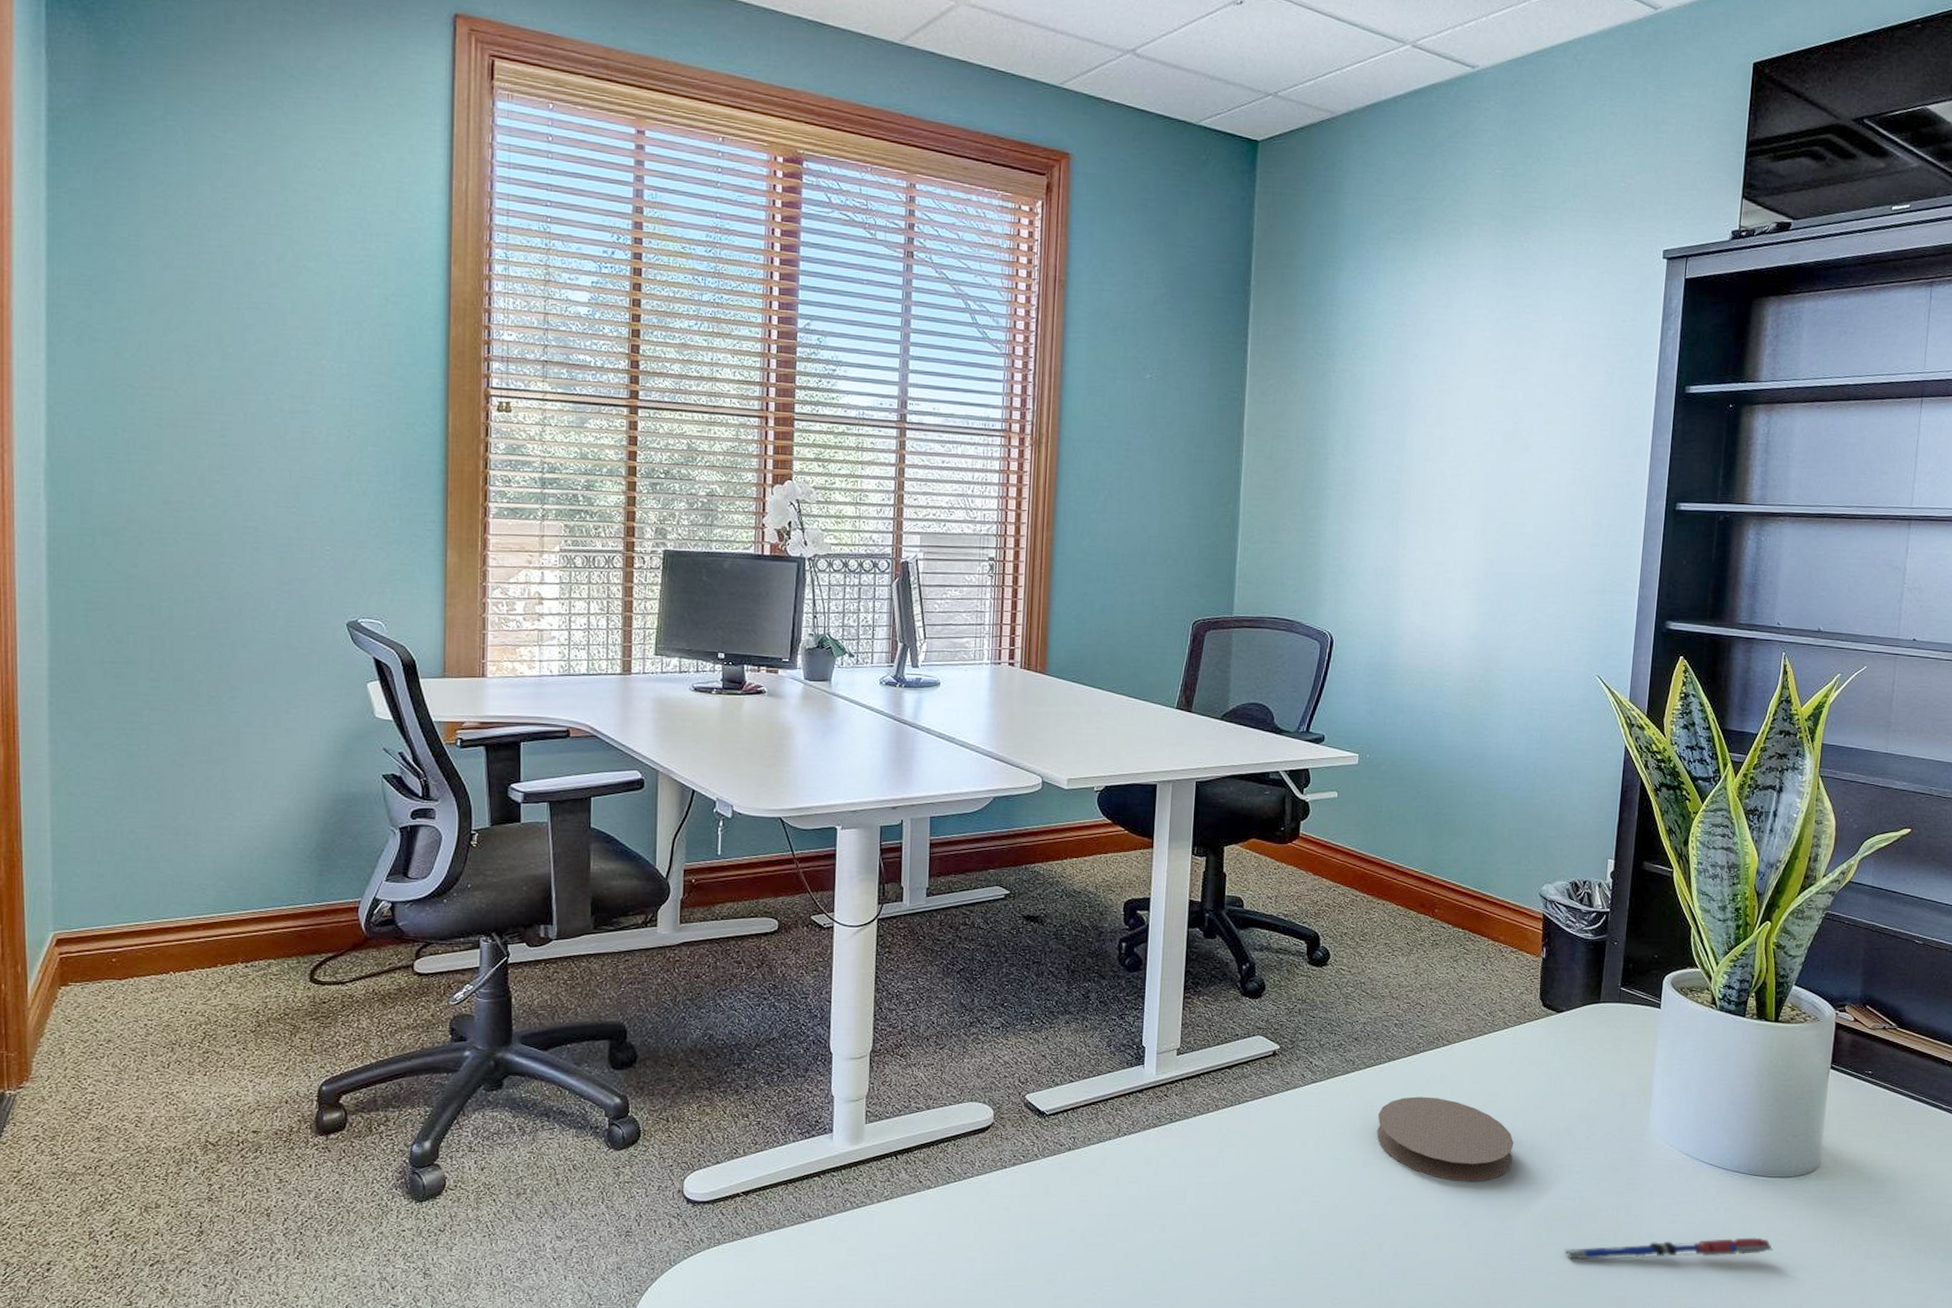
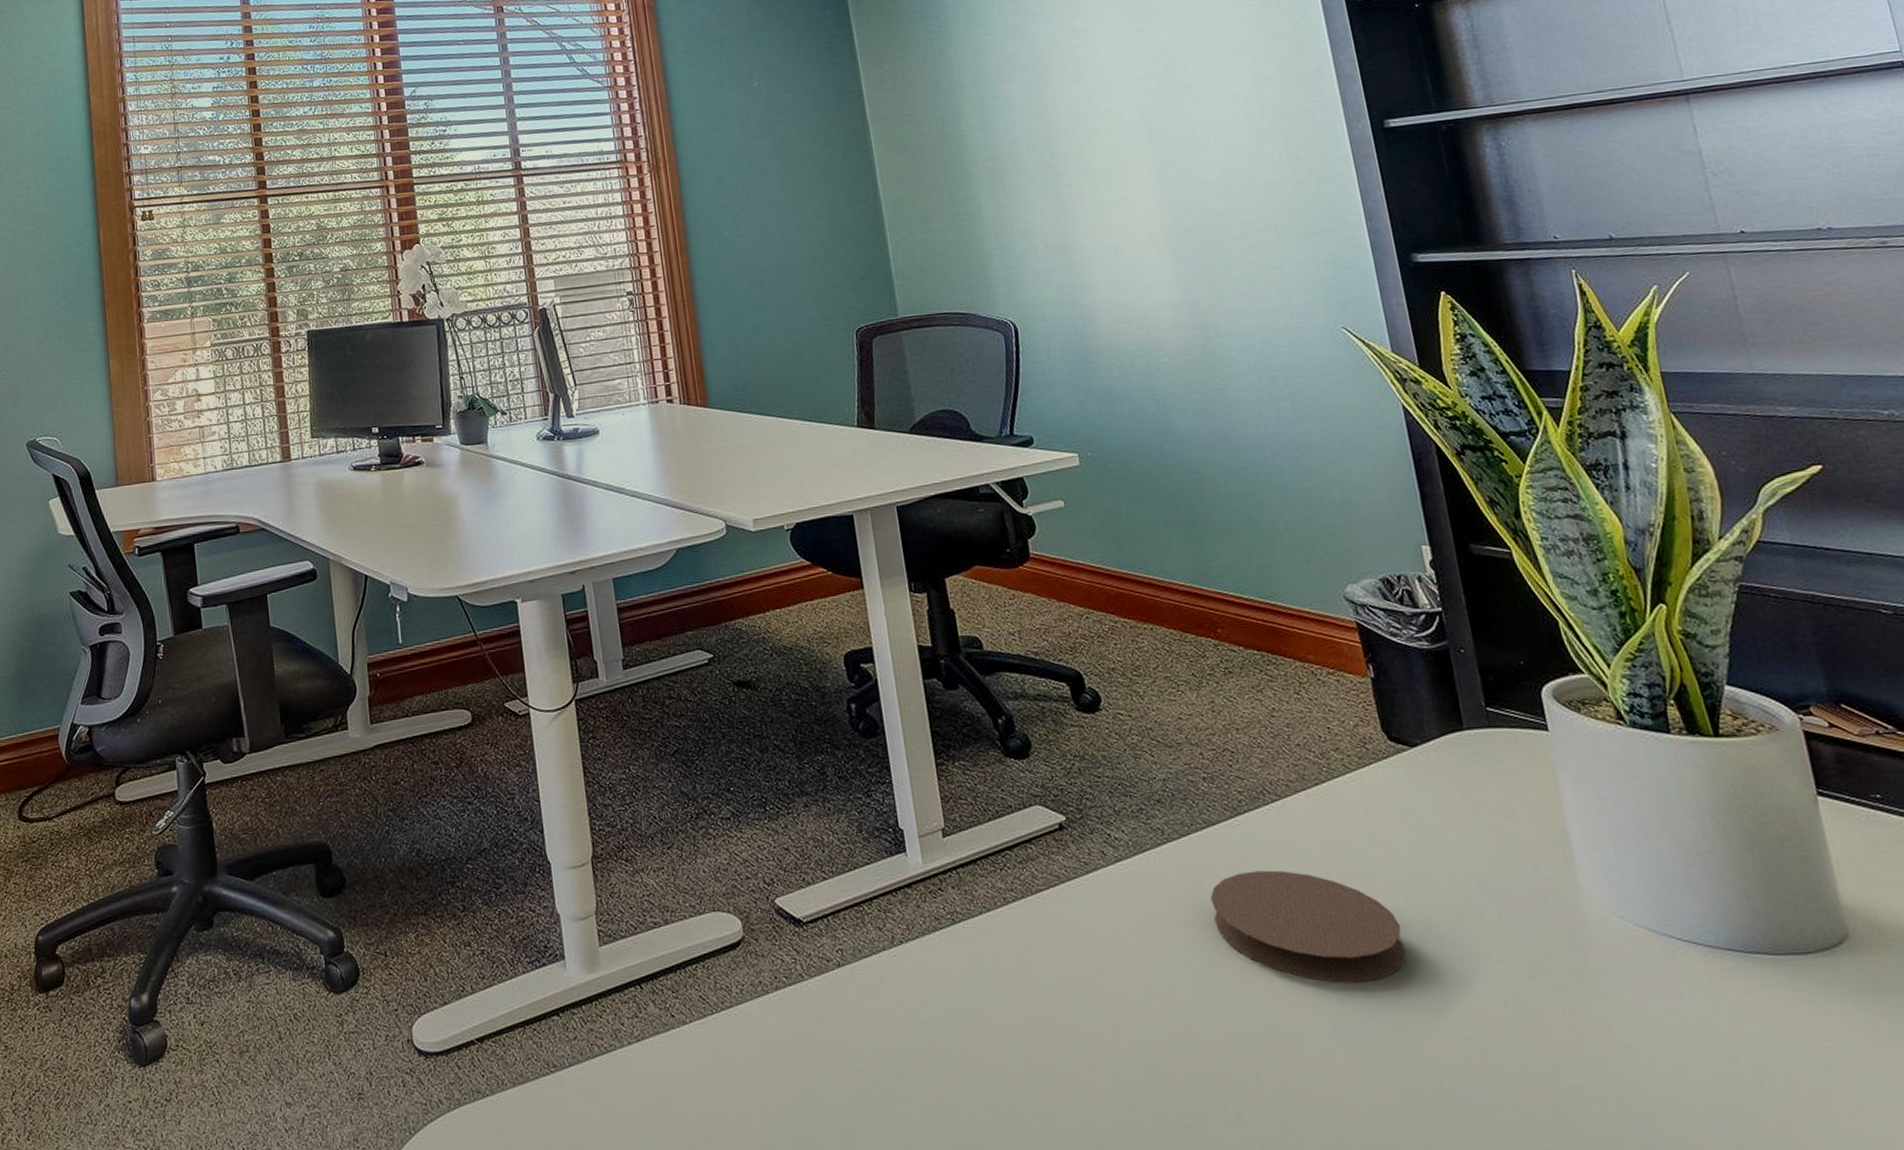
pen: present [1563,1237,1773,1261] -> none [1511,1044,1820,1089]

